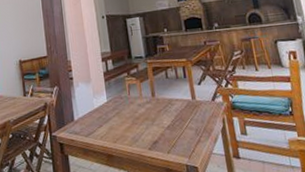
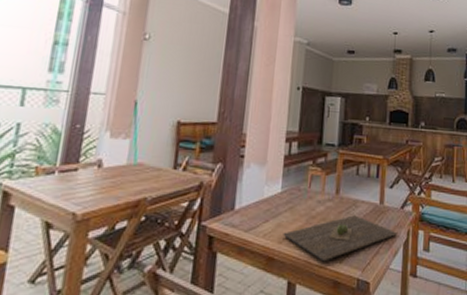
cutting board: none [116,112,213,154] -> present [283,215,397,262]

